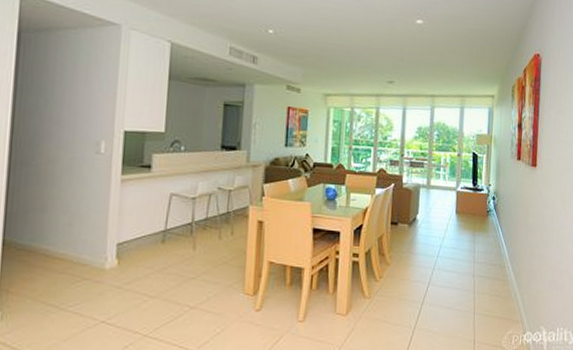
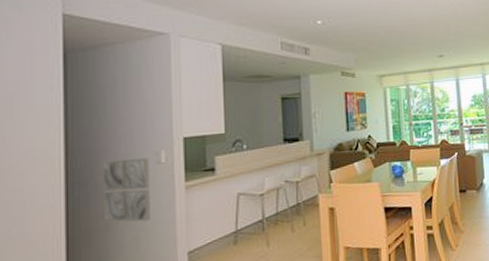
wall art: none [40,143,89,208] -> present [102,157,150,222]

